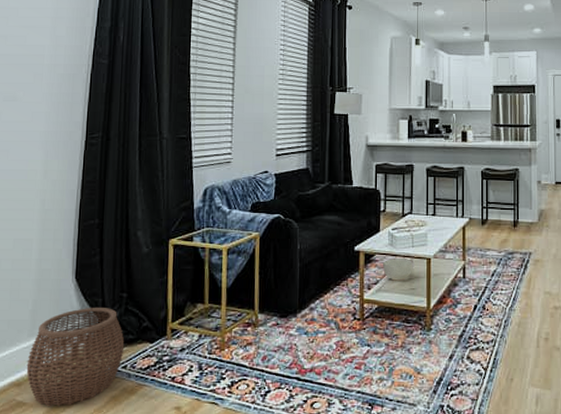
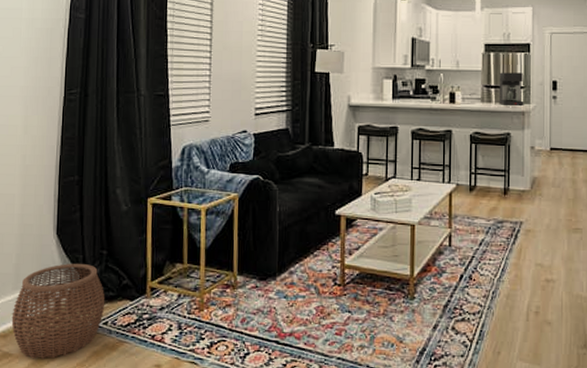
bowl: present [382,258,413,281] -> none [364,224,397,247]
coffee maker: none [507,112,531,144] -> present [499,72,524,107]

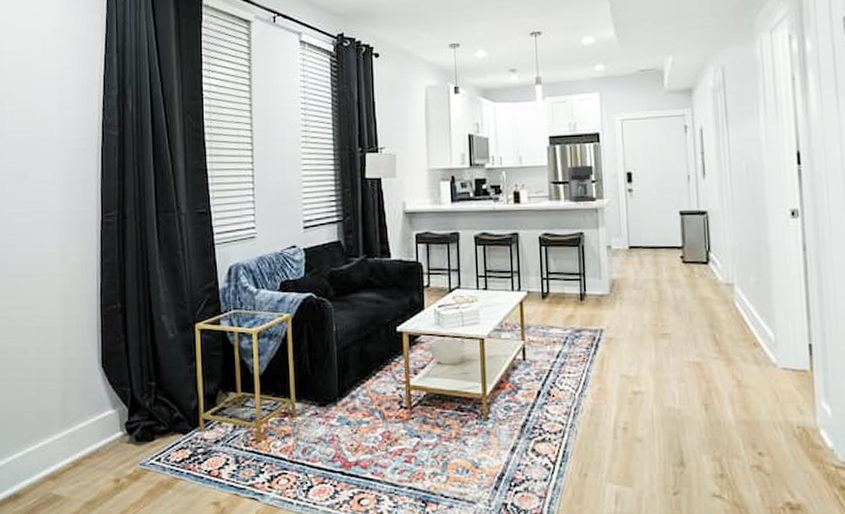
woven basket: present [11,263,105,360] -> none [60,396,157,501]
bowl: none [364,224,397,247] -> present [428,339,465,364]

